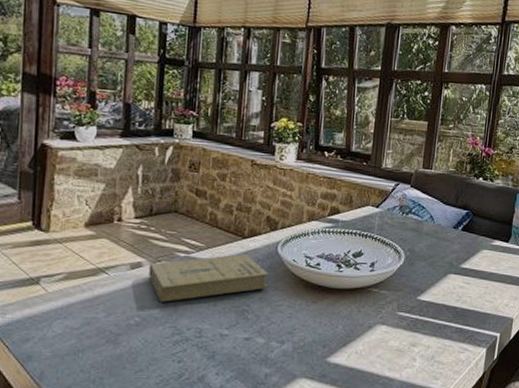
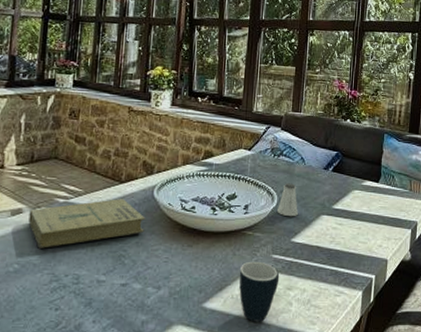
mug: none [363,318,405,377] -> present [239,261,280,322]
saltshaker: none [404,241,425,275] -> present [277,183,298,217]

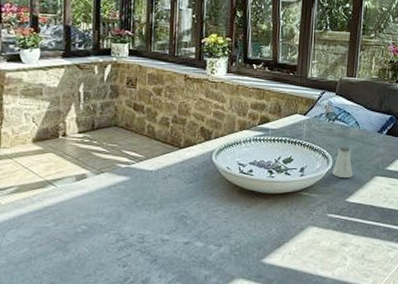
book: present [28,199,145,248] -> none [93,164,205,211]
mug: present [239,261,280,322] -> none [296,220,335,276]

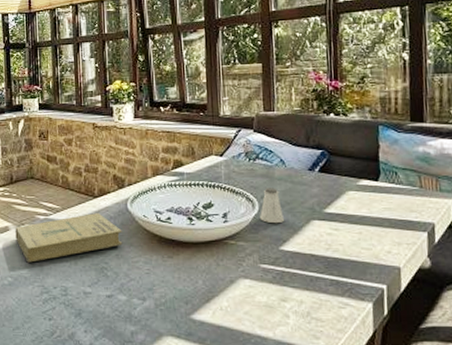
book: none [93,164,205,211] -> present [15,213,123,263]

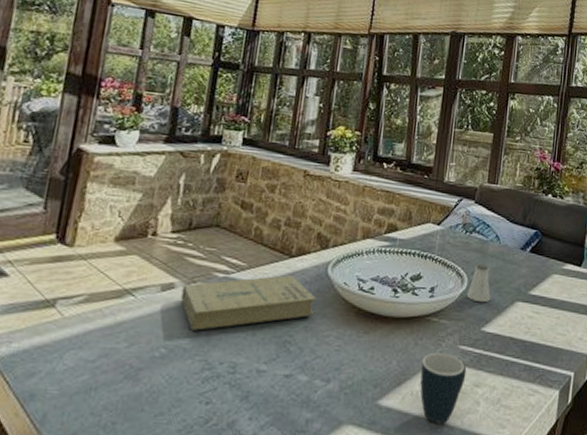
mug: none [226,271,272,335] -> present [420,352,467,424]

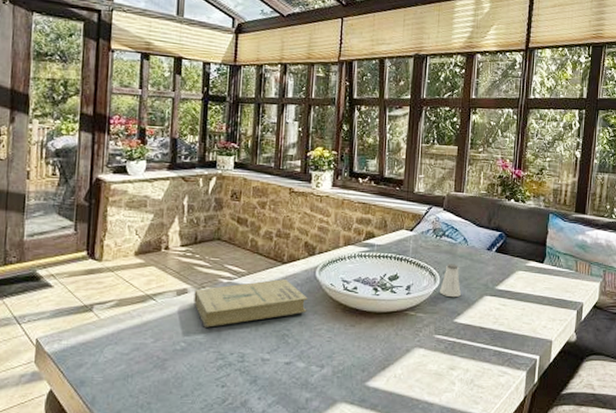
mug: present [420,352,467,424] -> none [401,341,443,401]

